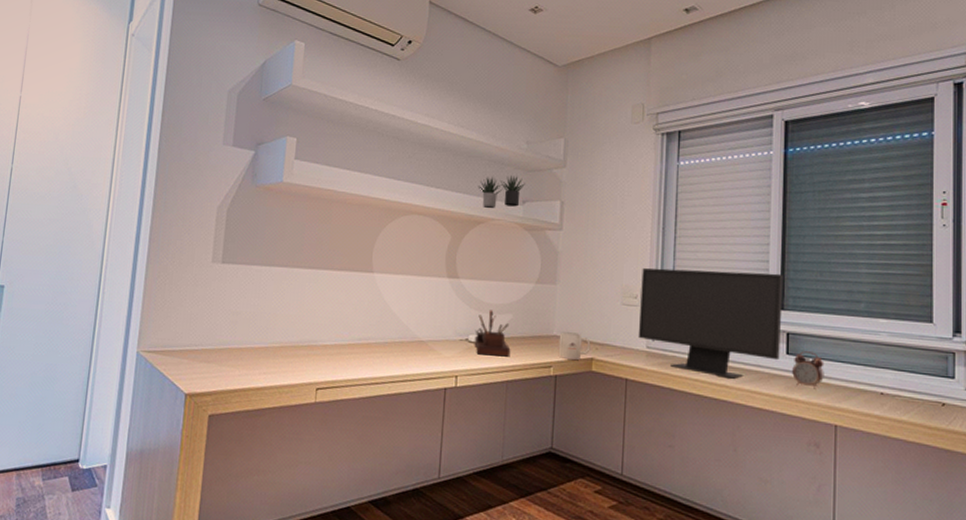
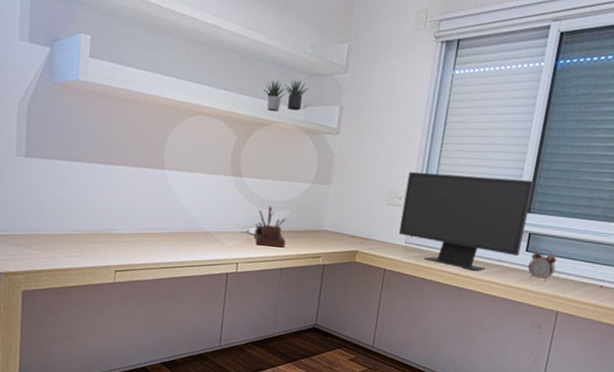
mug: present [558,332,591,361] -> none [327,227,357,252]

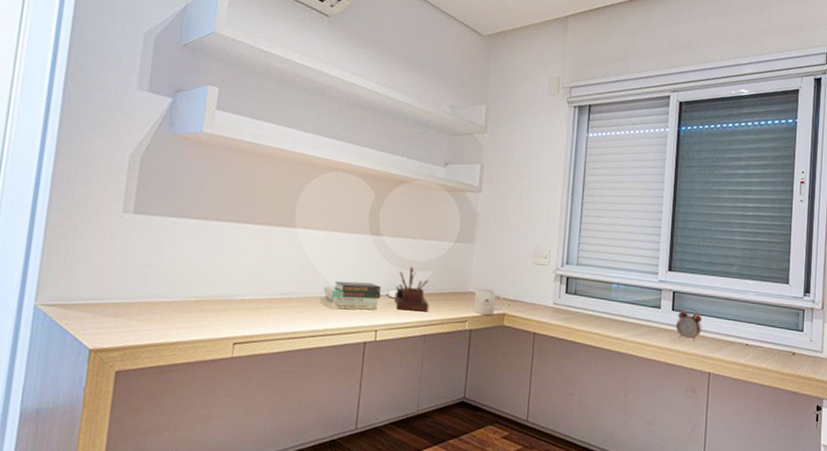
books: none [187,218,242,245] -> present [319,281,381,310]
succulent plant: present [263,80,308,112] -> none [402,138,448,170]
mug: none [327,227,357,252] -> present [473,288,504,316]
computer monitor: present [398,171,535,271] -> none [546,230,673,332]

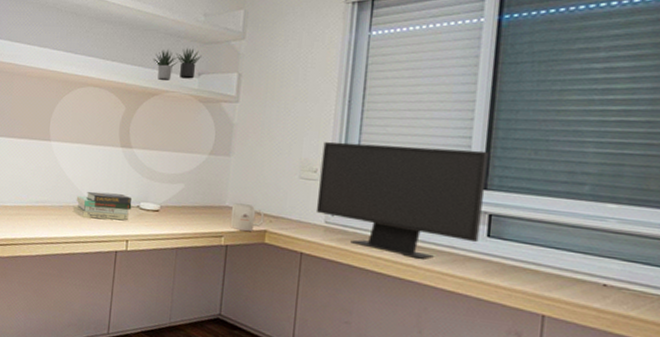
desk organizer: present [394,267,429,312] -> none [145,179,182,225]
succulent plant: none [402,138,448,170] -> present [153,48,201,81]
computer monitor: none [546,230,673,332] -> present [315,141,489,259]
alarm clock: present [676,308,703,341] -> none [493,234,534,276]

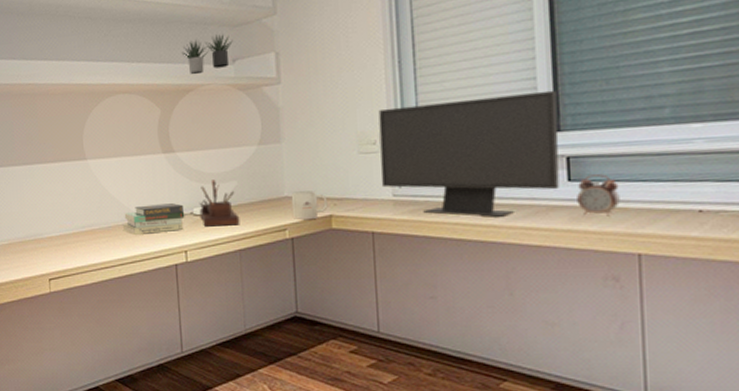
desk organizer: none [145,179,182,225] -> present [199,179,240,227]
alarm clock: none [493,234,534,276] -> present [577,174,620,216]

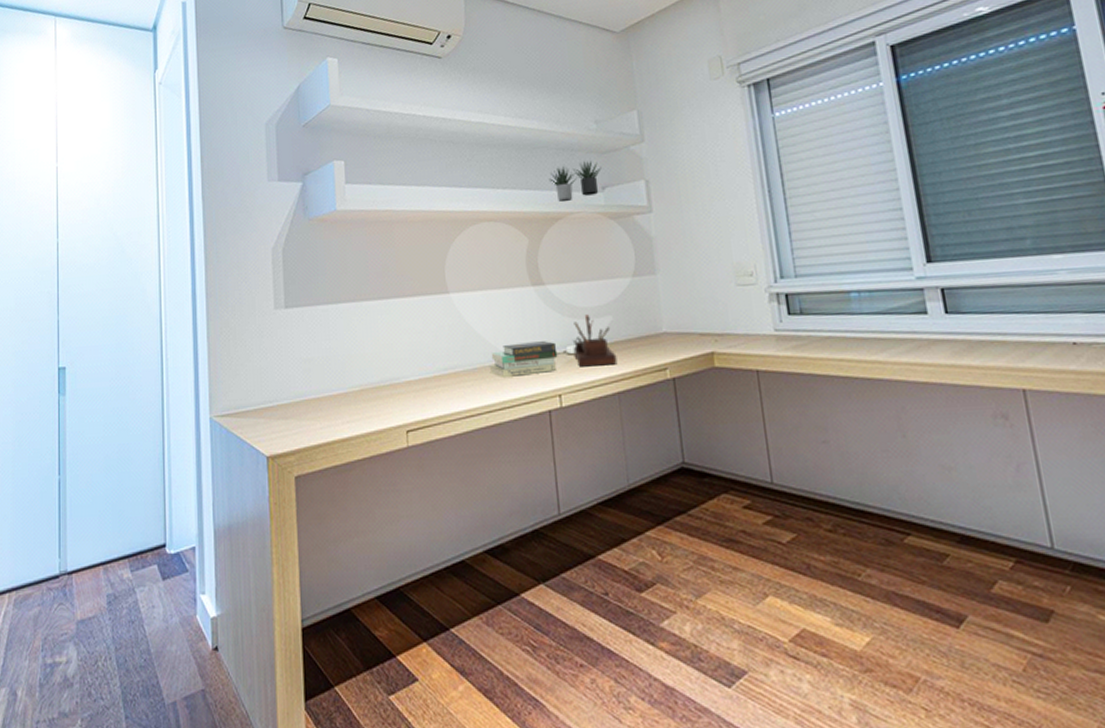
mug: present [291,190,328,220] -> none [669,325,709,358]
computer monitor: present [378,90,559,217] -> none [753,221,938,353]
alarm clock: present [577,174,620,216] -> none [955,306,998,350]

